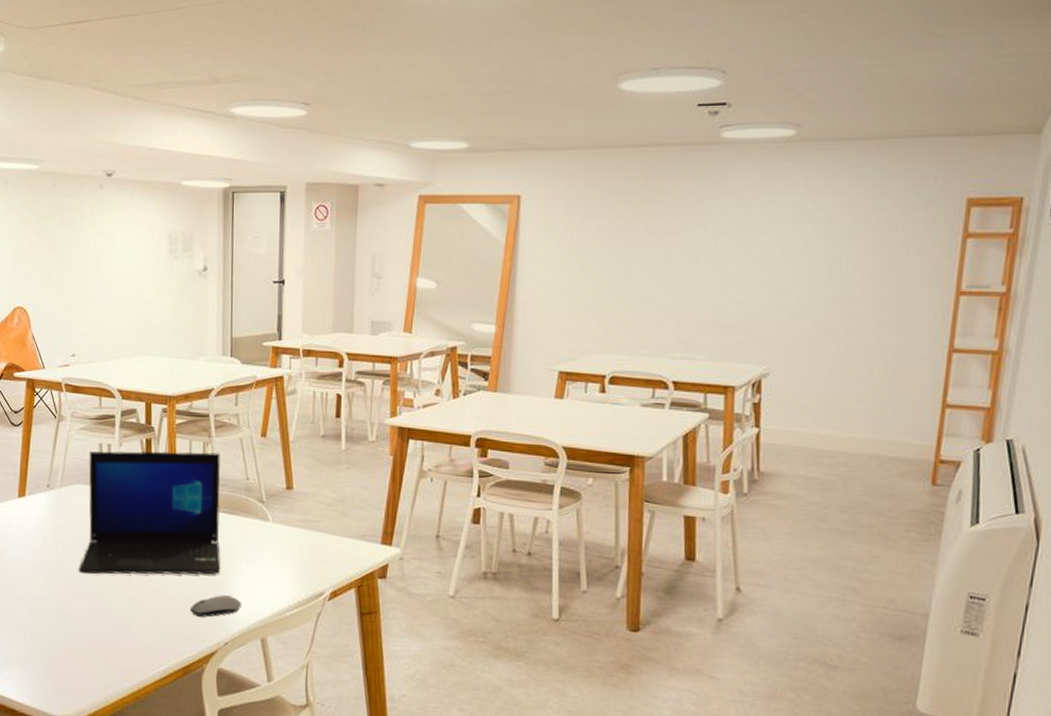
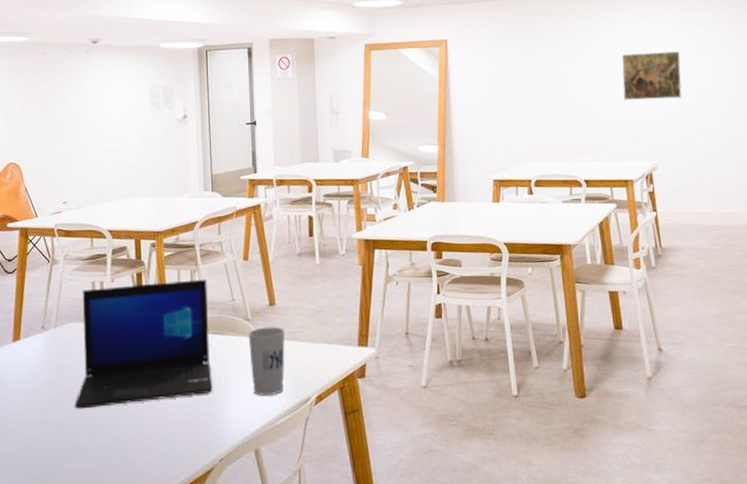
computer mouse: present [189,595,242,617] -> none [185,412,235,437]
cup: none [261,511,302,585] -> present [248,326,286,396]
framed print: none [738,228,823,289] -> present [621,51,682,100]

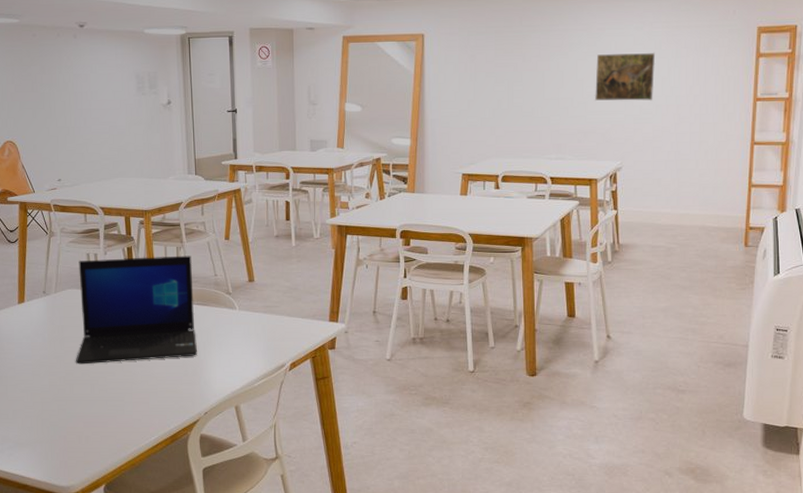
cup: present [248,326,286,396] -> none [229,301,264,360]

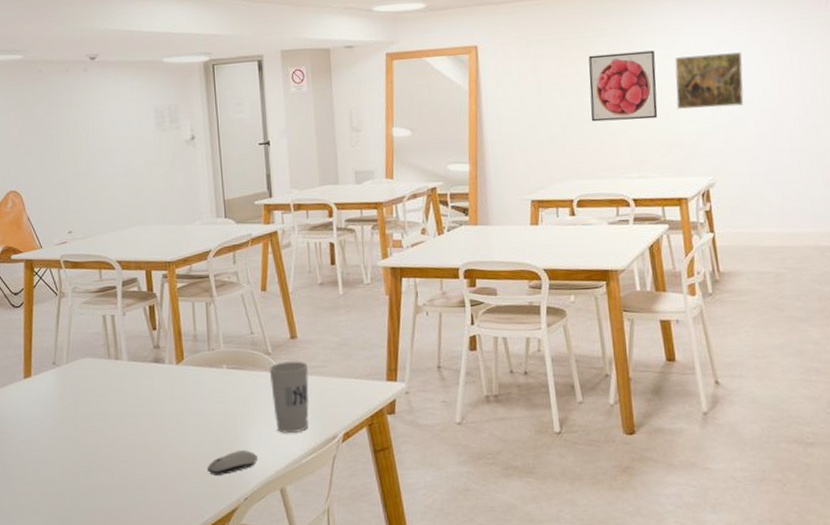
laptop: present [75,255,198,364] -> none [91,311,234,448]
computer mouse: none [173,373,218,392] -> present [206,450,259,475]
cup: none [229,301,264,360] -> present [269,361,310,433]
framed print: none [519,47,580,108] -> present [588,50,658,122]

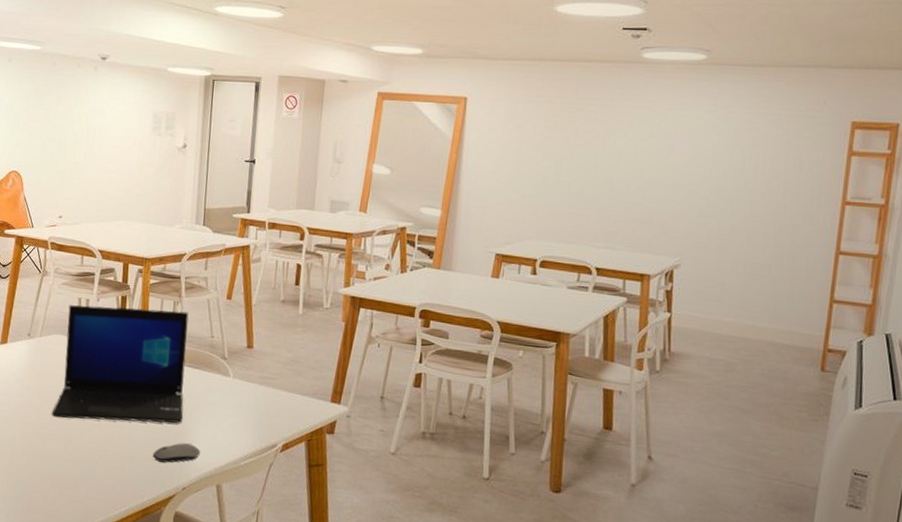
laptop: none [91,311,234,448] -> present [51,305,189,423]
cup: present [269,361,310,433] -> none [222,368,260,436]
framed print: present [588,50,658,122] -> none [567,122,642,193]
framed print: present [674,52,744,109] -> none [655,136,728,193]

